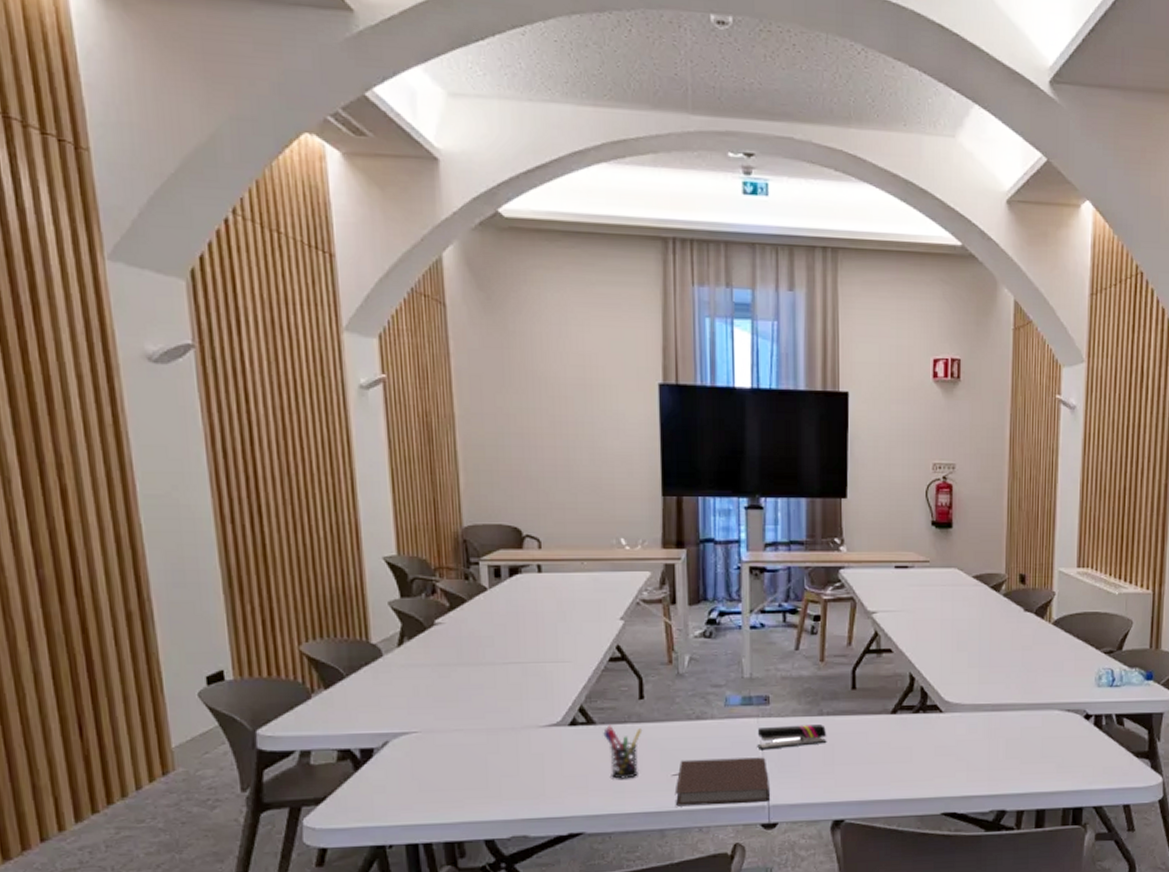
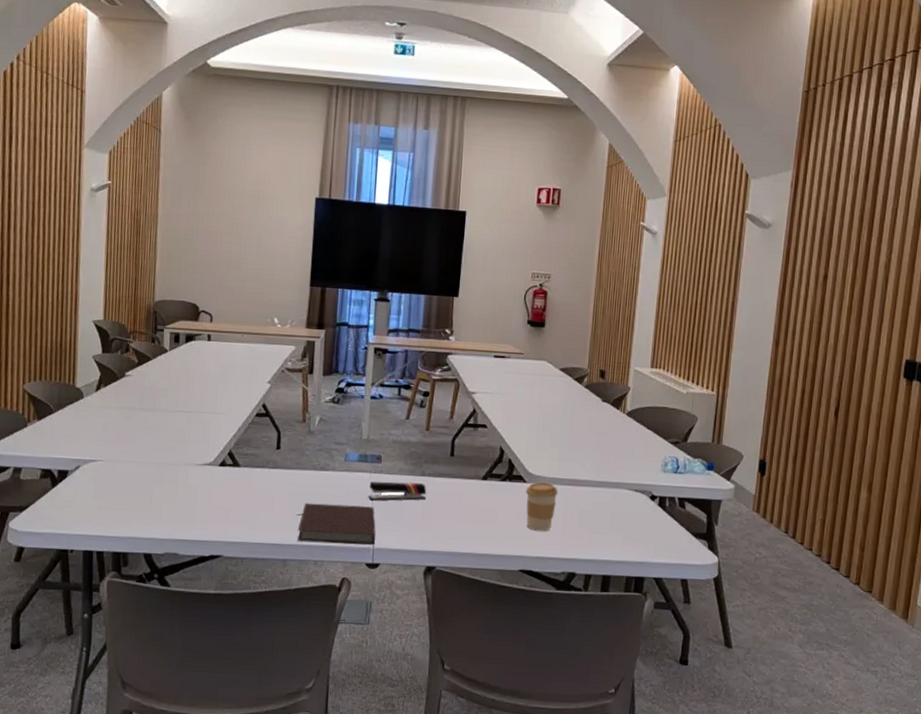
pen holder: present [603,725,643,779] -> none [245,468,277,515]
coffee cup: none [943,711,980,767] -> present [525,482,558,531]

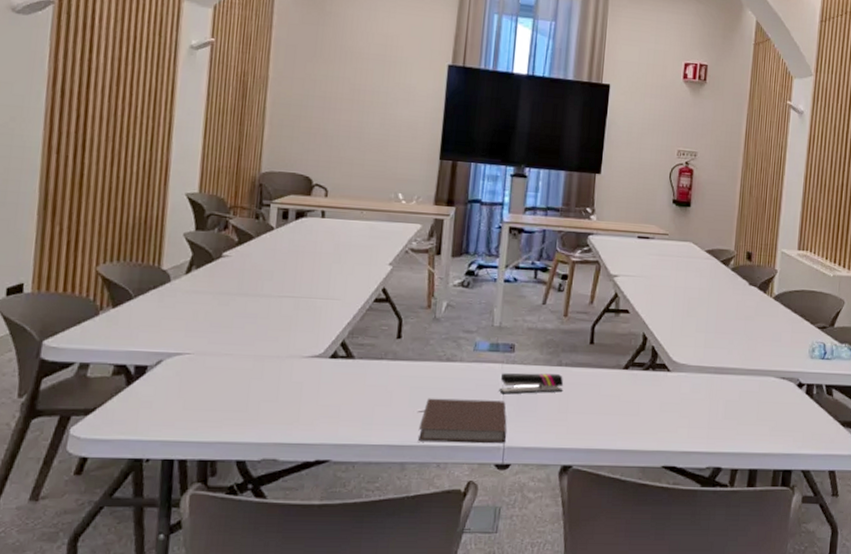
coffee cup: present [525,482,558,531] -> none [669,371,704,424]

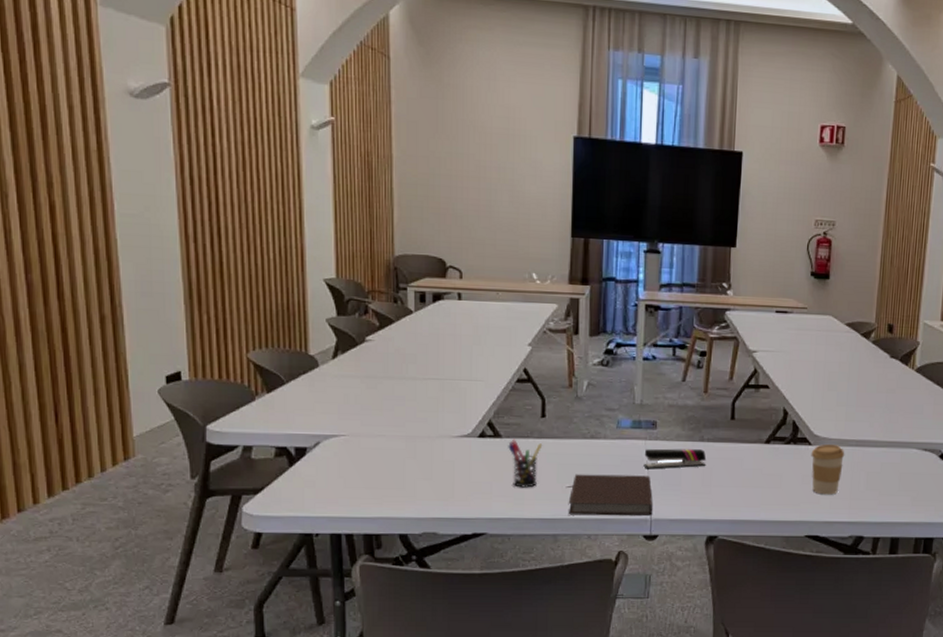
pen holder: none [360,360,397,412] -> present [508,439,543,488]
coffee cup: none [669,371,704,424] -> present [811,444,845,495]

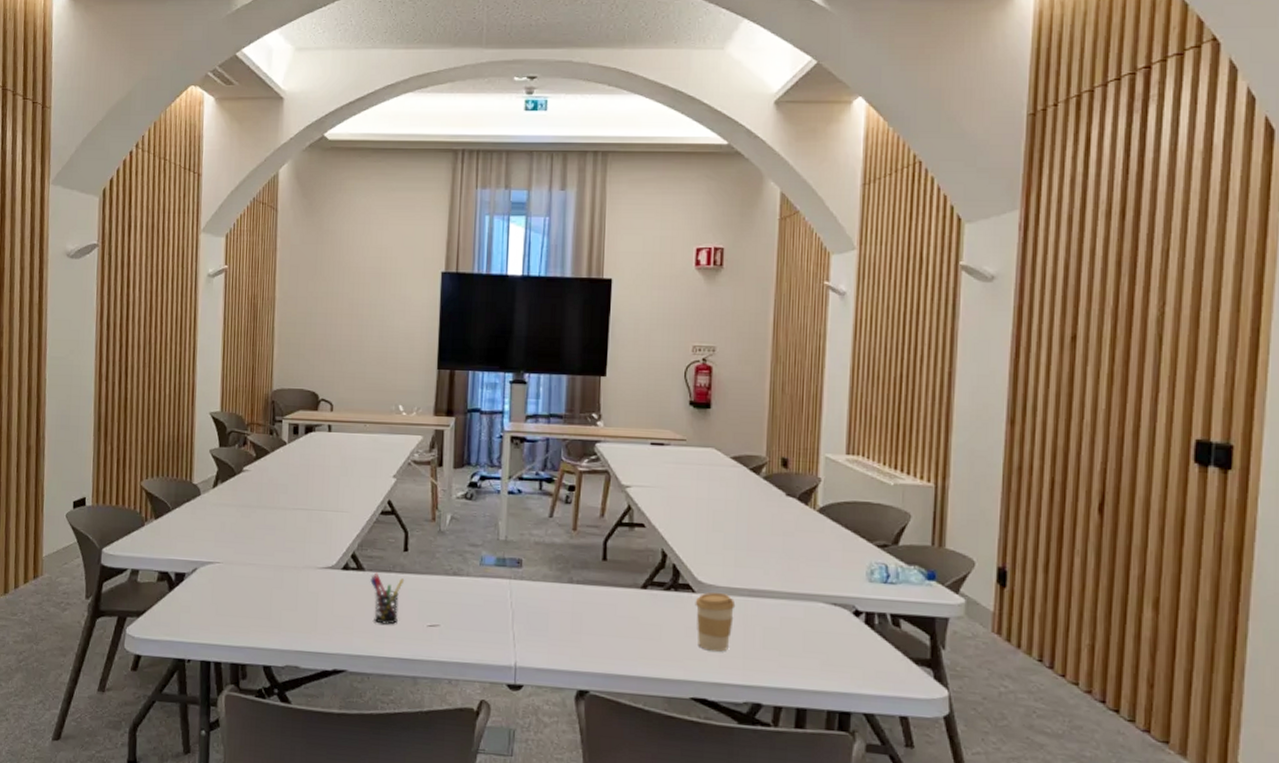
notebook: present [569,474,654,516] -> none [429,612,518,663]
stapler: present [643,448,707,469] -> none [508,589,576,612]

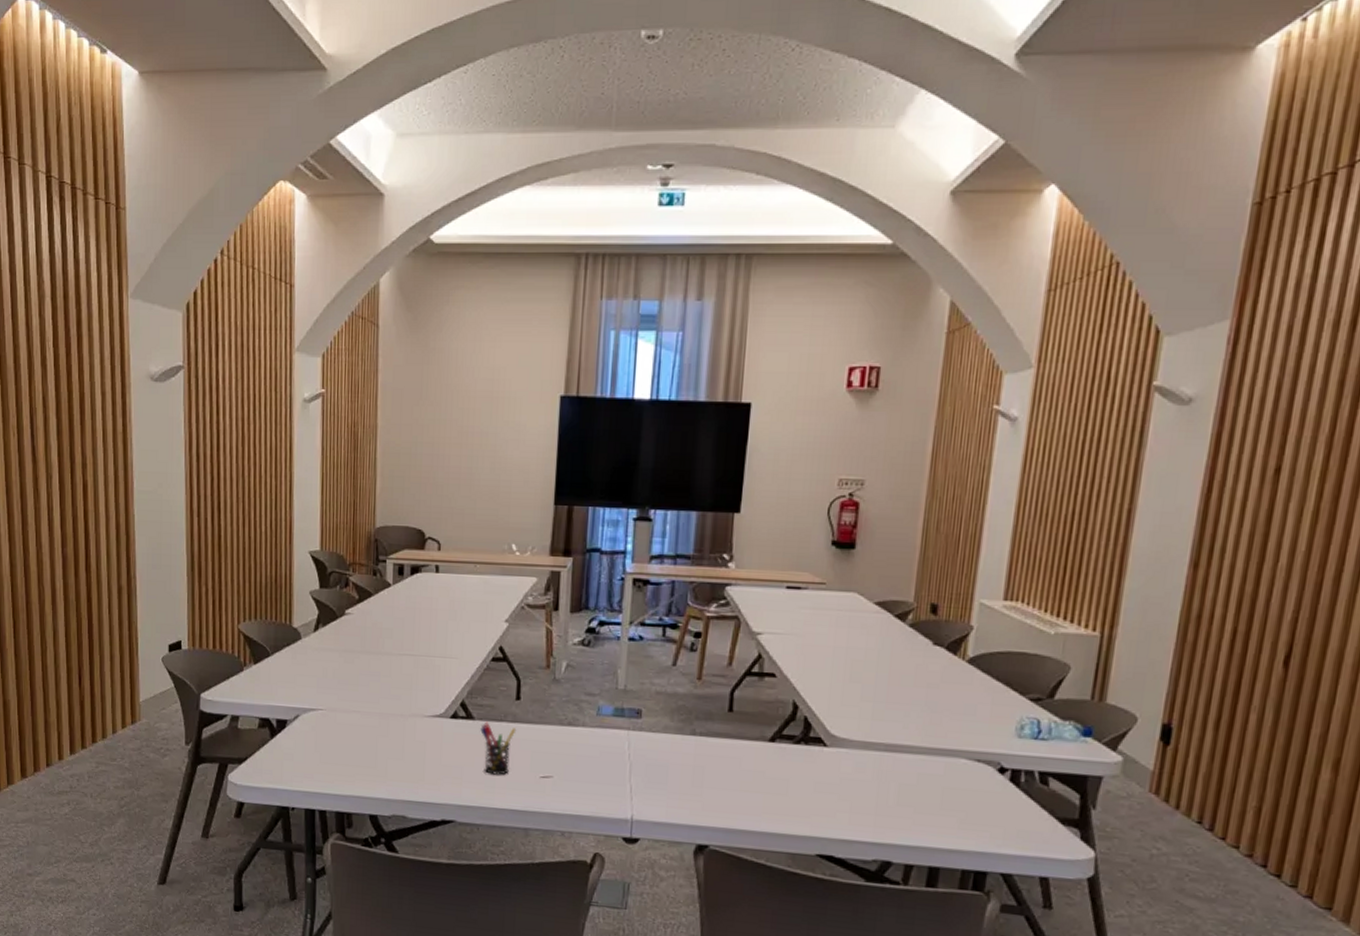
coffee cup: present [695,592,736,652] -> none [826,746,870,808]

